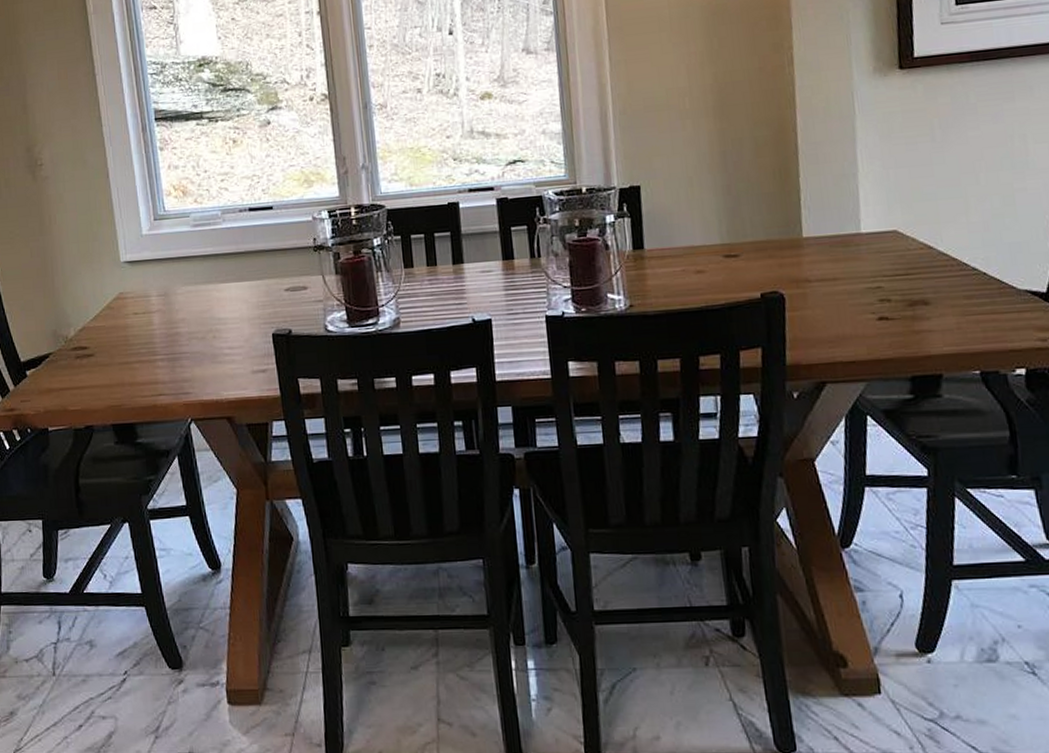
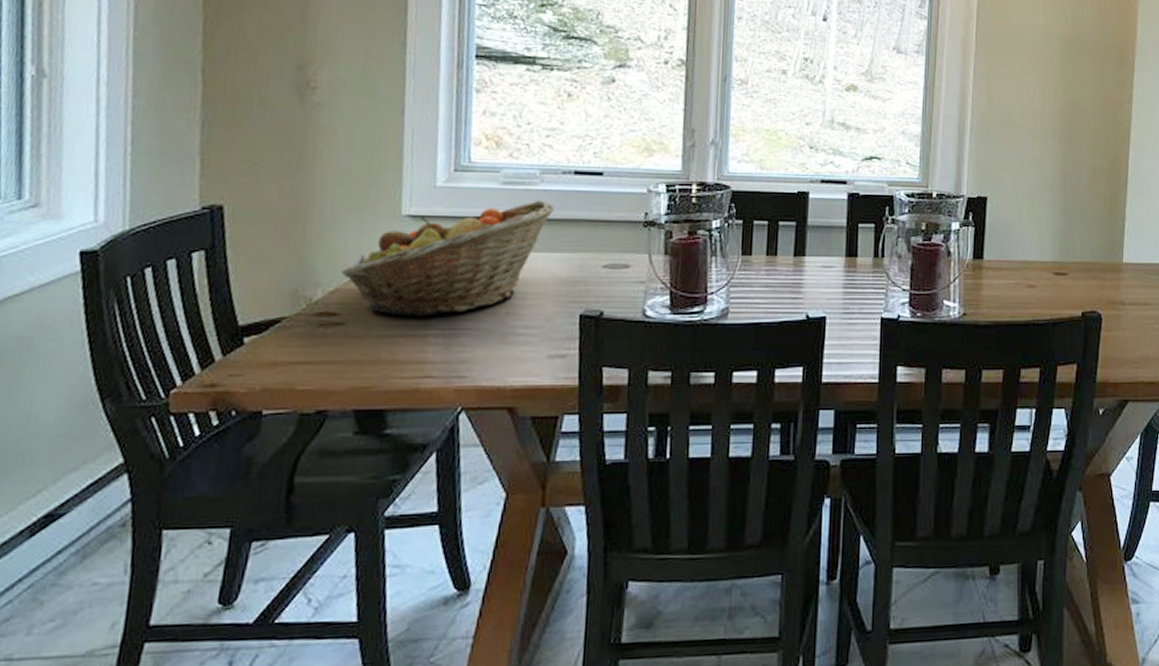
fruit basket: none [84,237,238,346] -> present [341,200,556,317]

